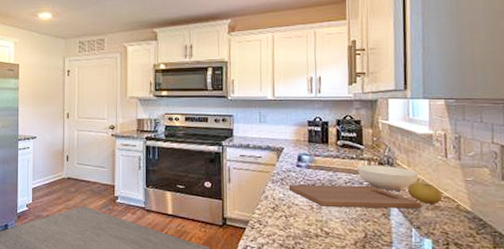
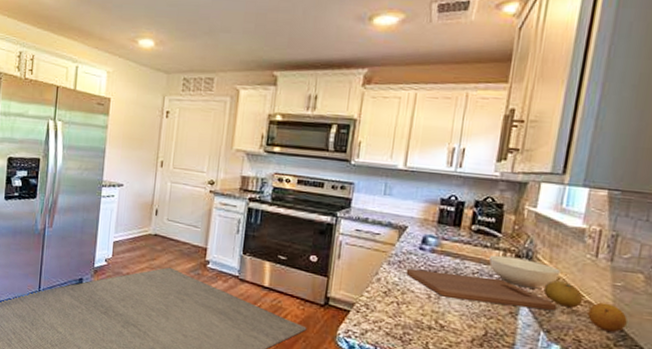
fruit: none [449,197,483,222] -> present [587,302,627,333]

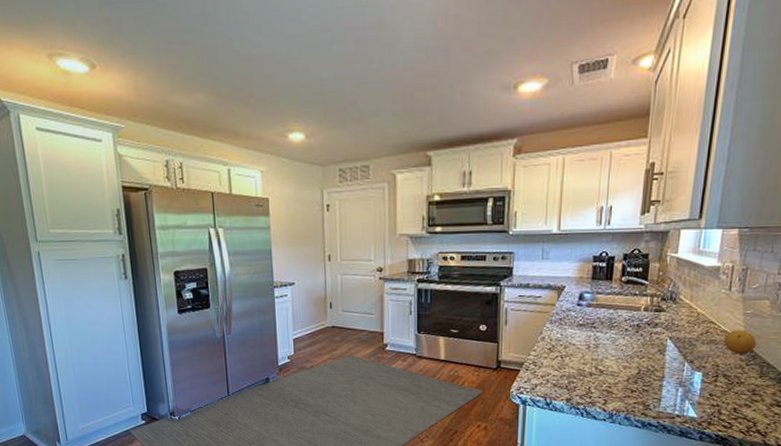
cutting board: present [406,268,556,311] -> none [567,322,697,345]
bowl: present [488,255,561,289] -> none [638,300,701,326]
fruit: present [543,280,584,308] -> none [686,316,720,338]

